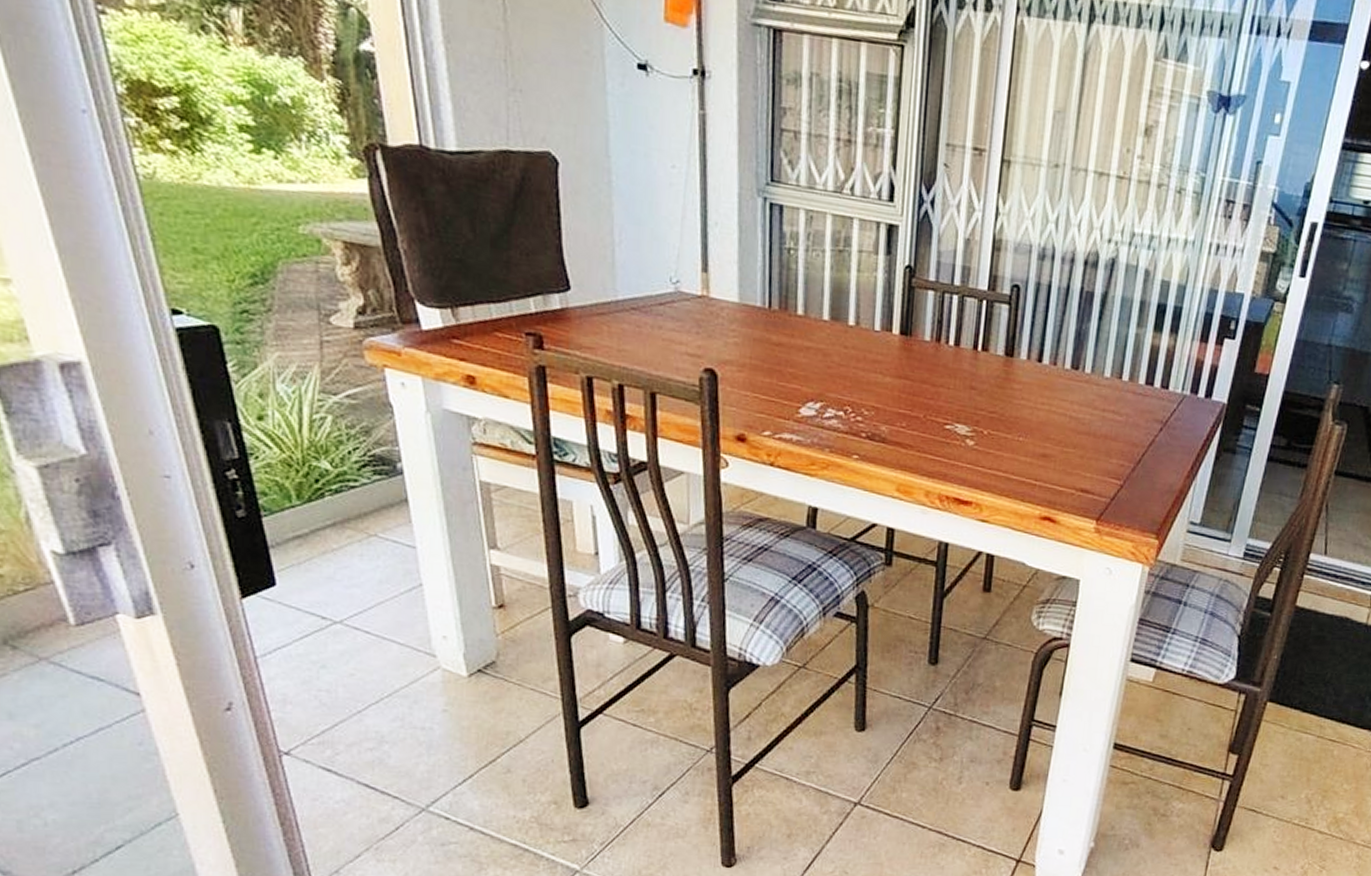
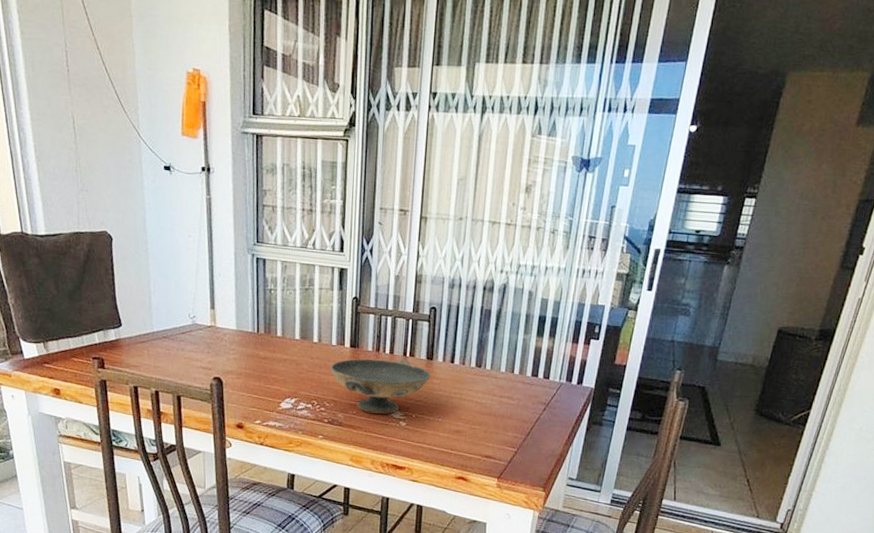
decorative bowl: none [870,350,1010,429] -> present [329,358,431,414]

